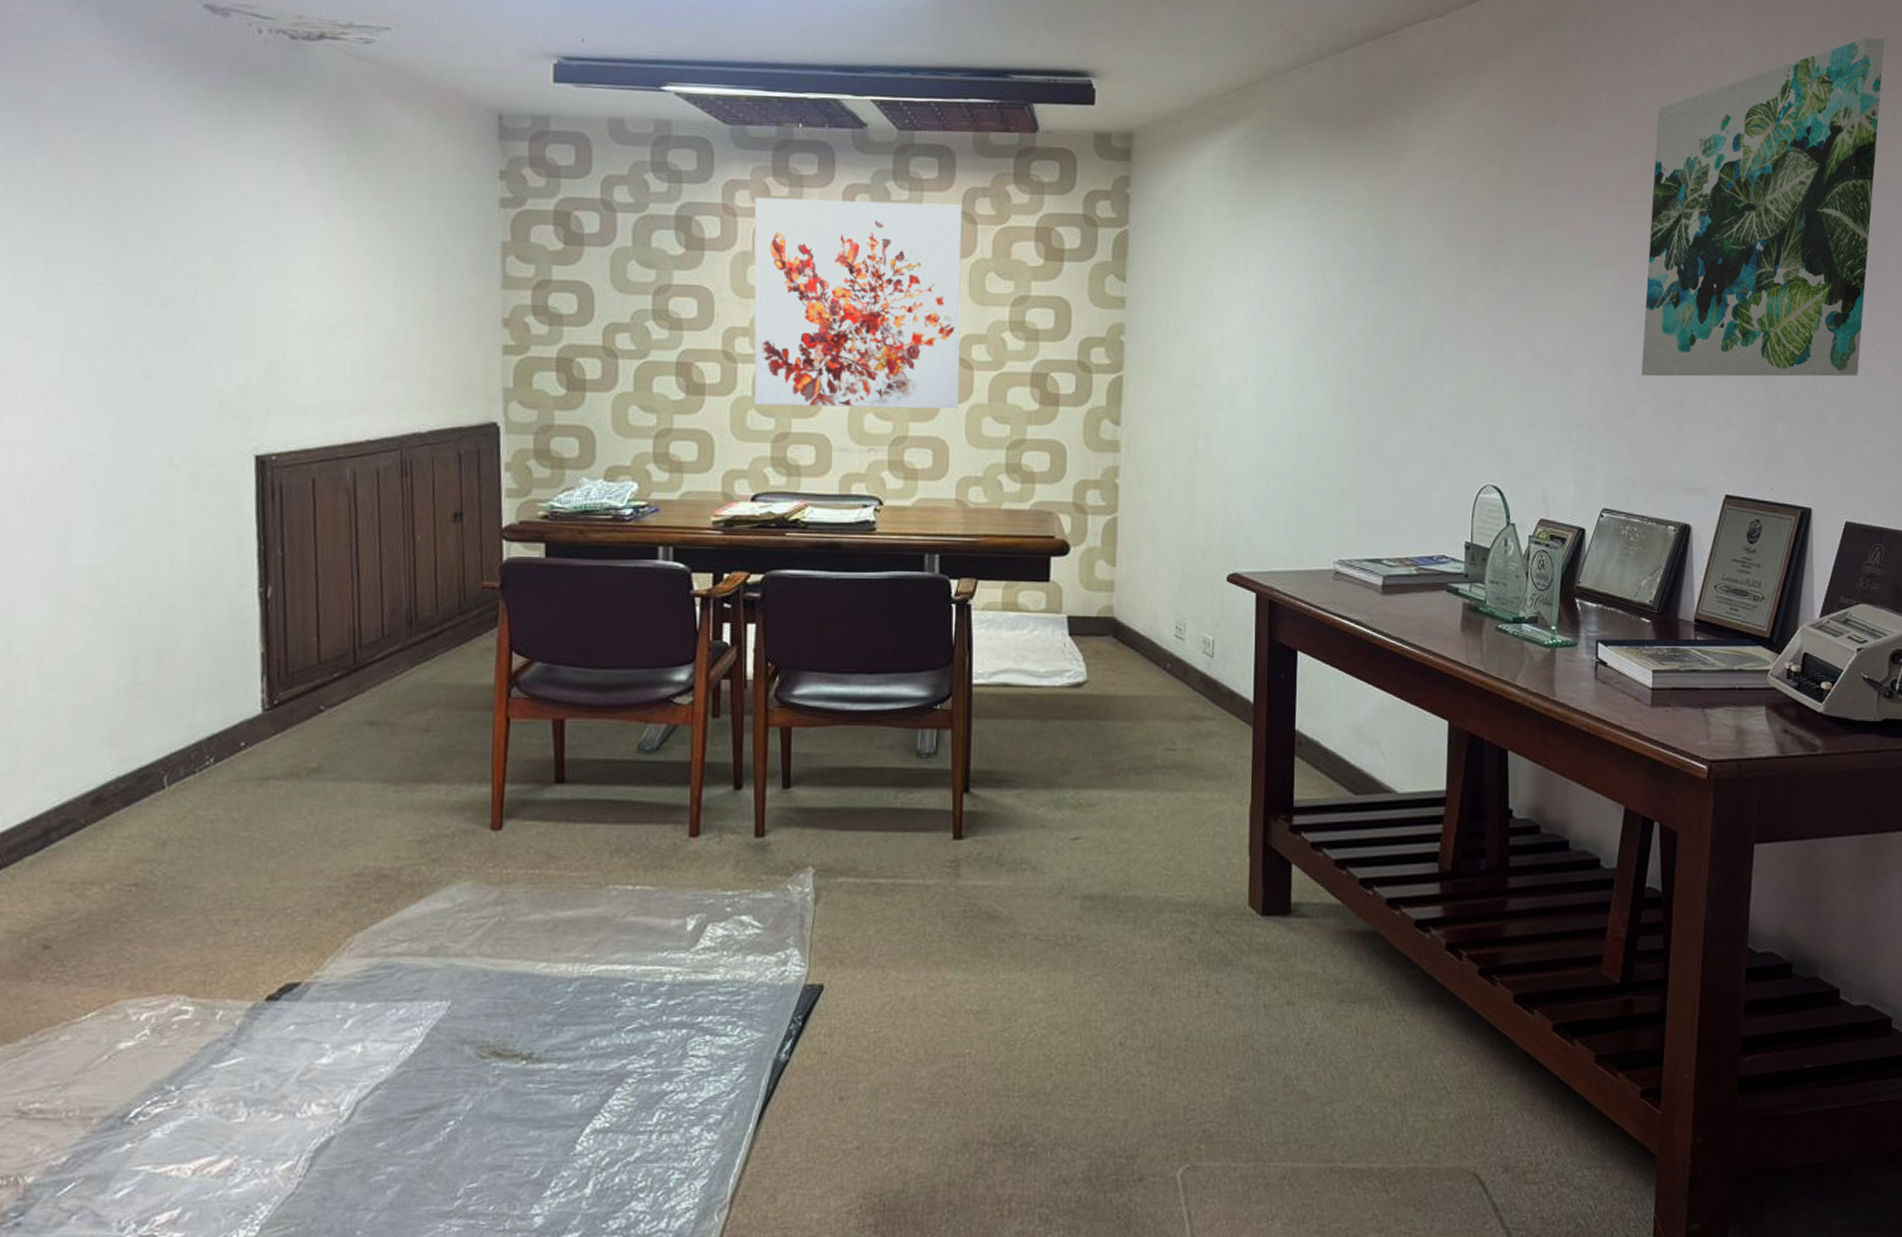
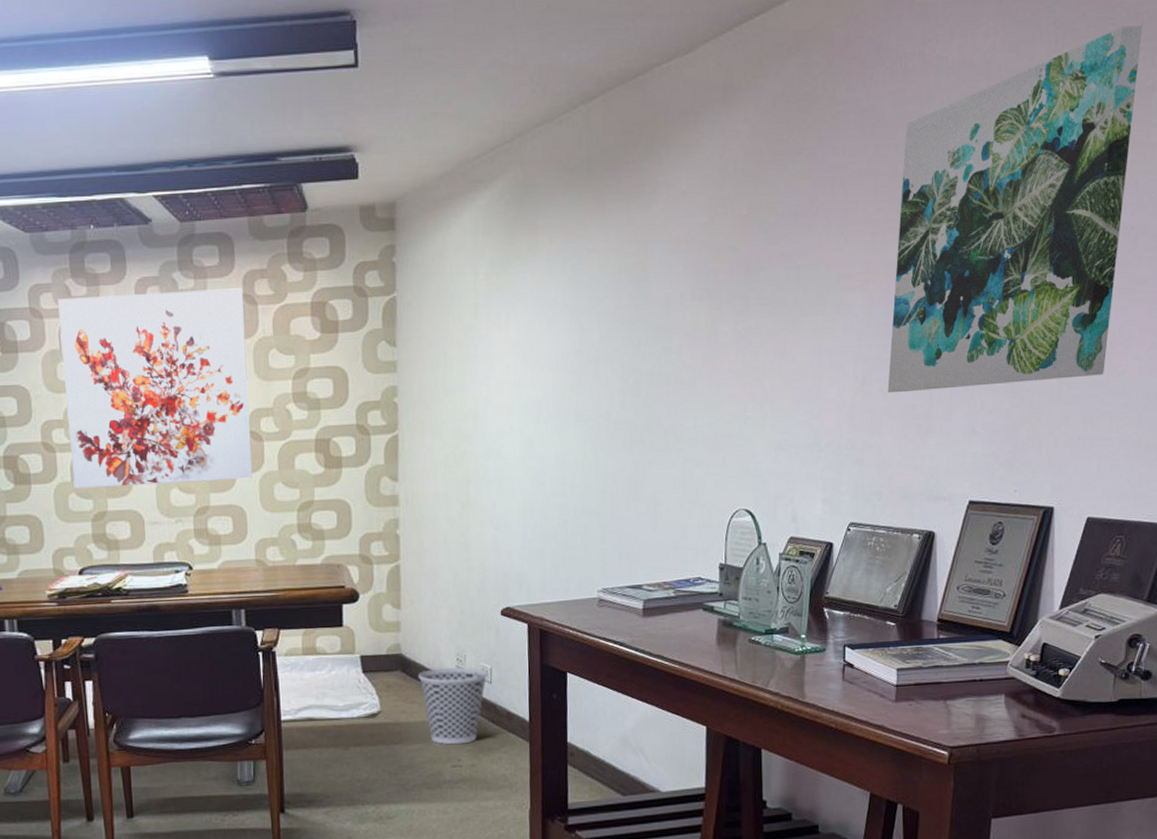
wastebasket: none [1131,636,1209,725] -> present [418,666,488,745]

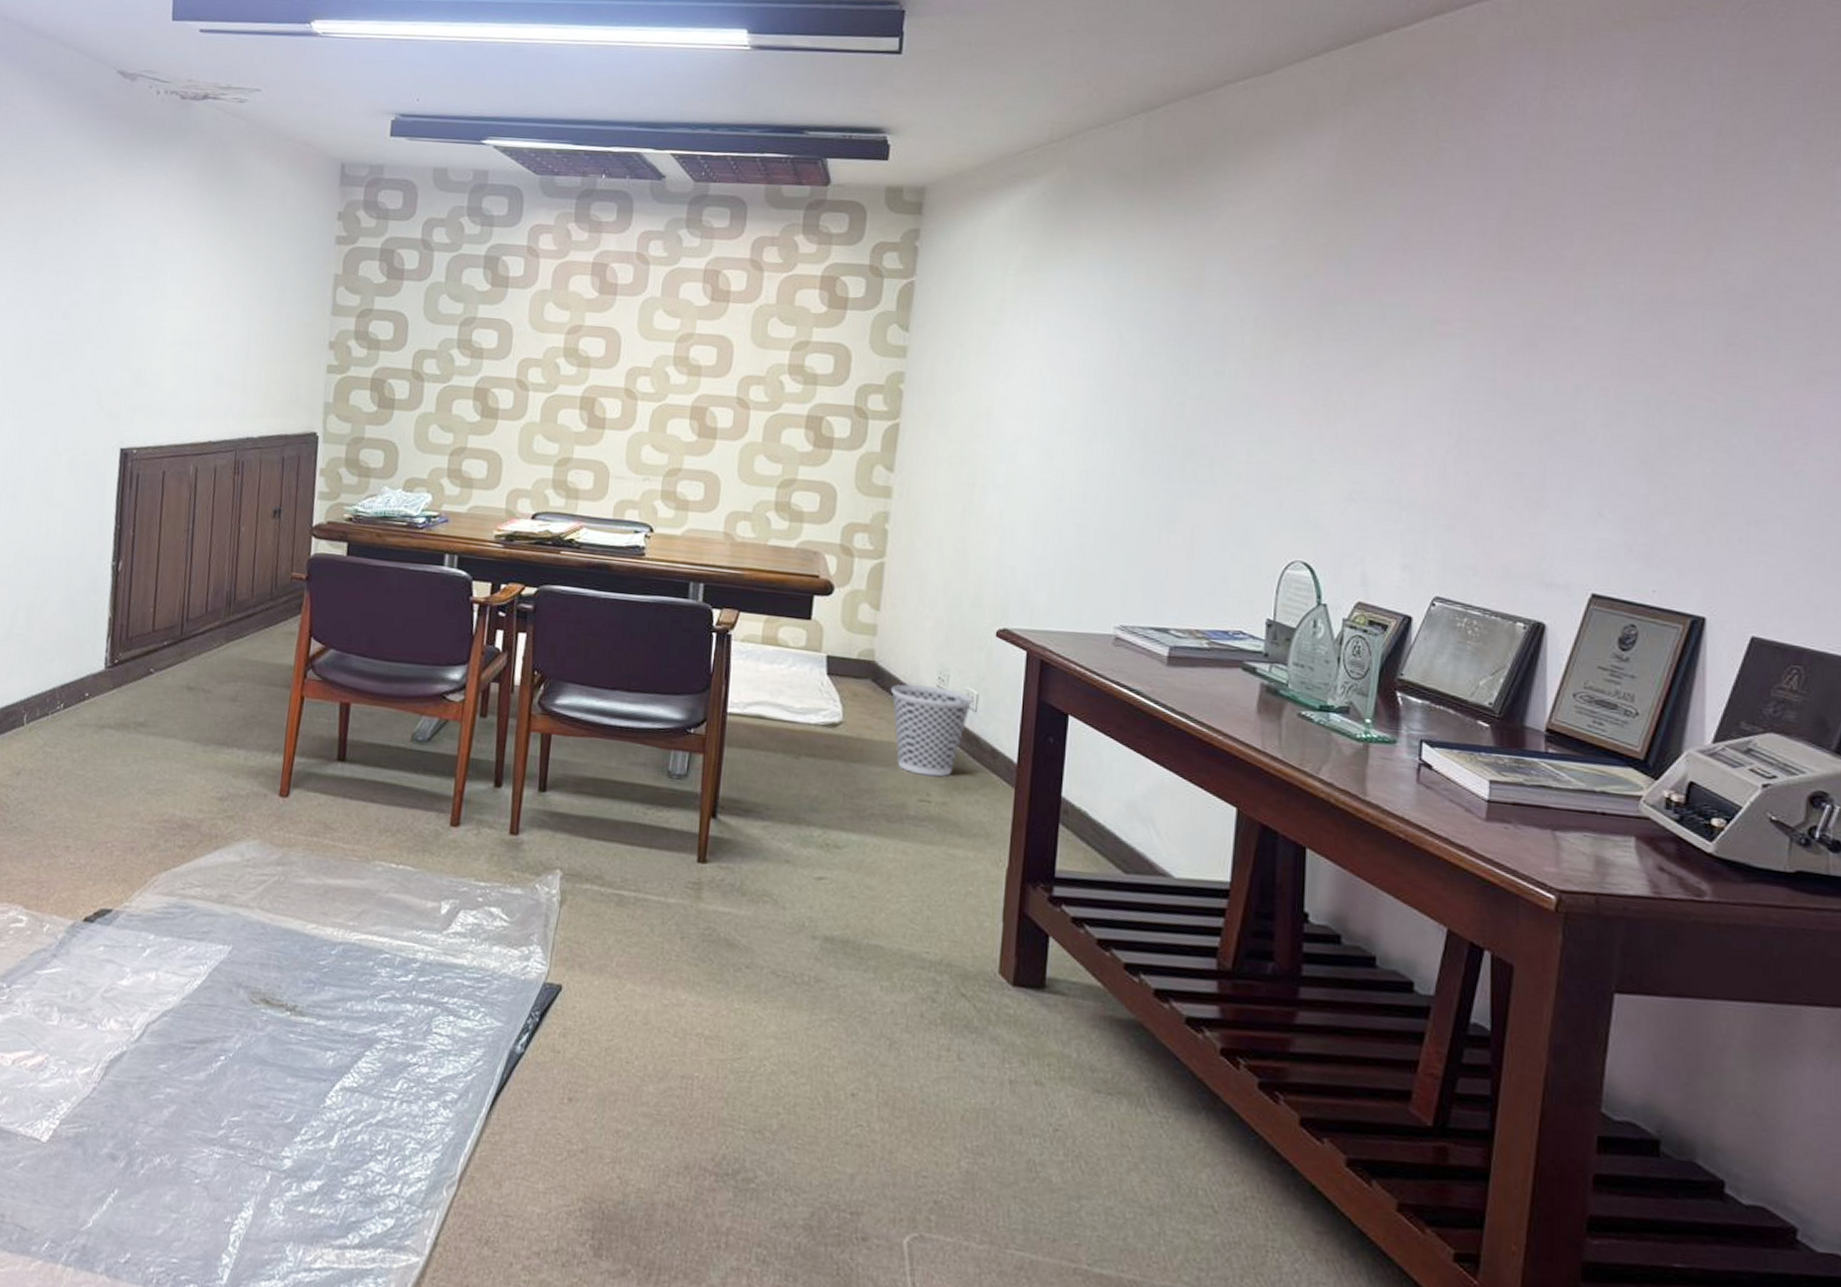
wall art: present [58,288,253,490] -> none [541,241,750,446]
wall art: present [887,25,1143,394] -> none [1489,93,1823,472]

